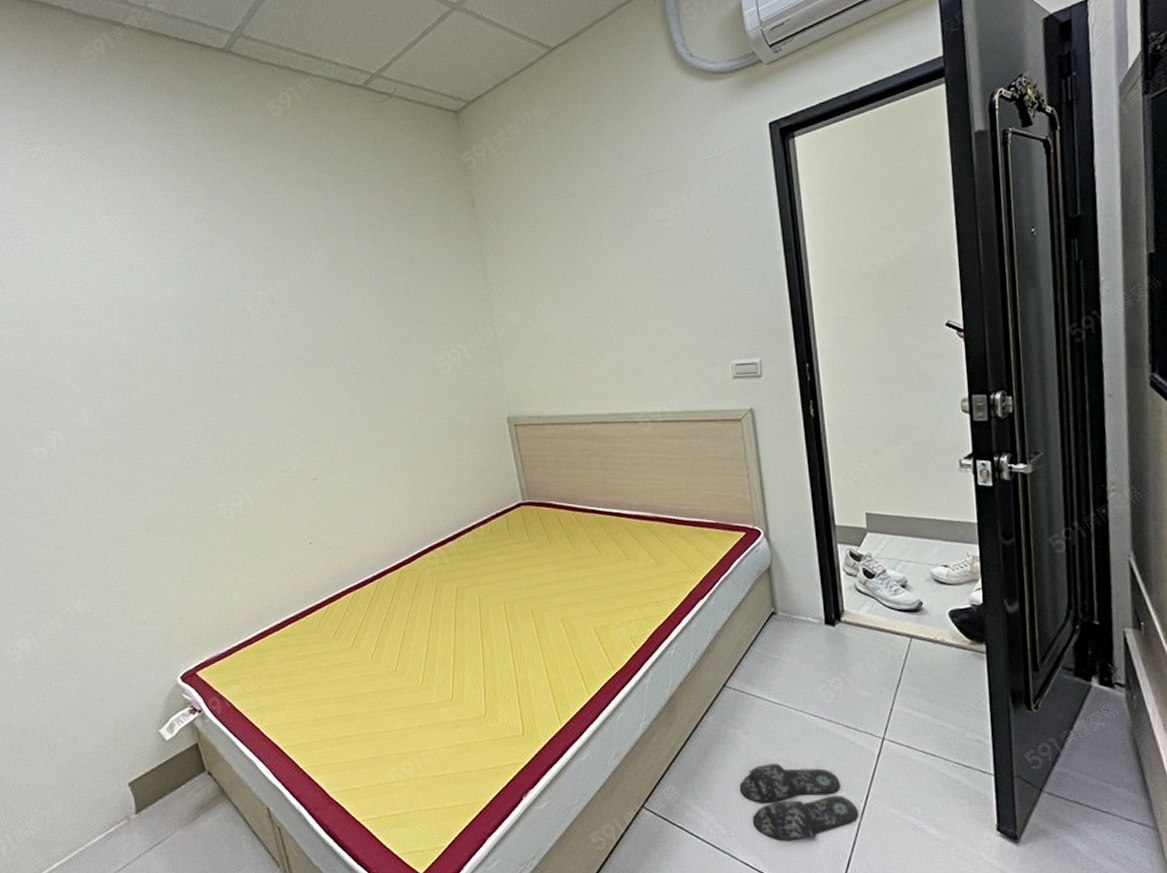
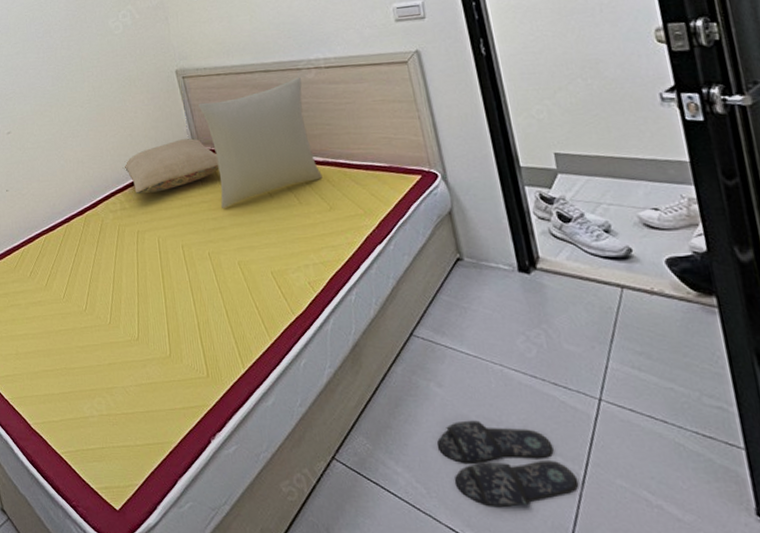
pillow: none [444,490,548,549] -> present [122,138,220,195]
pillow: none [529,430,651,564] -> present [198,77,323,208]

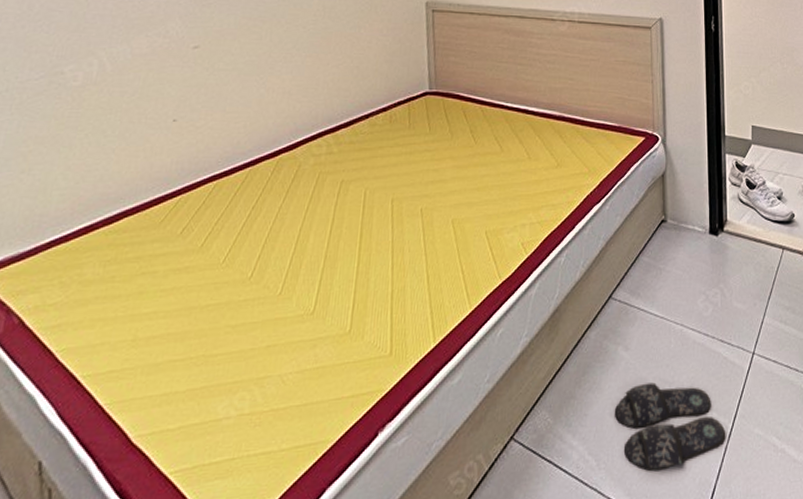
pillow: present [122,138,220,195] -> none [339,78,454,137]
pillow: present [198,77,323,208] -> none [443,27,556,159]

